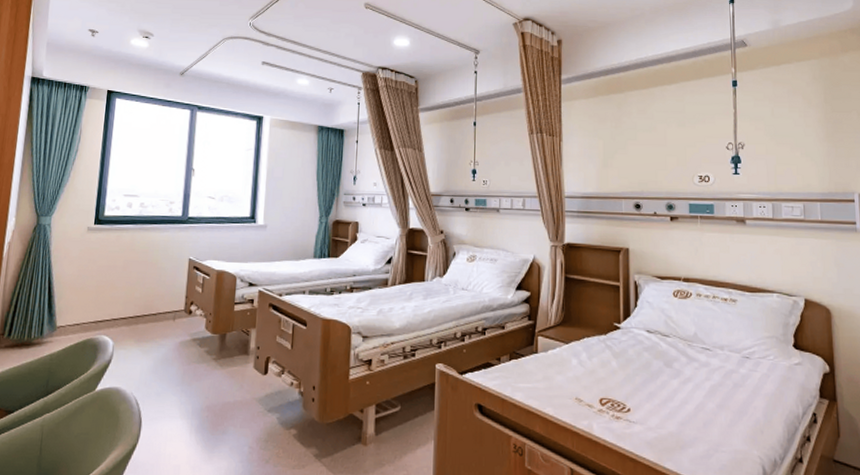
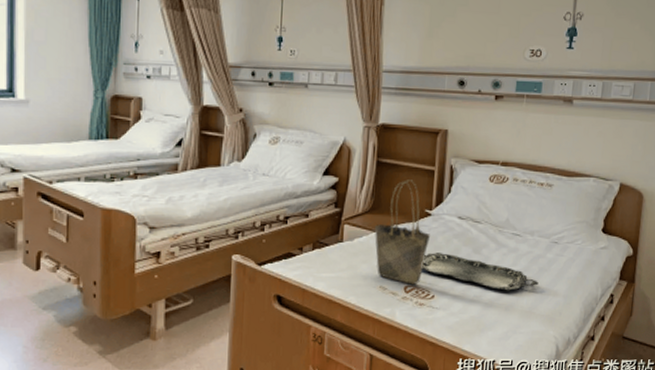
tote bag: none [566,294,621,397] -> present [374,180,430,285]
serving tray: none [616,365,735,406] -> present [422,253,539,291]

